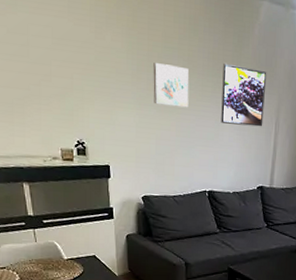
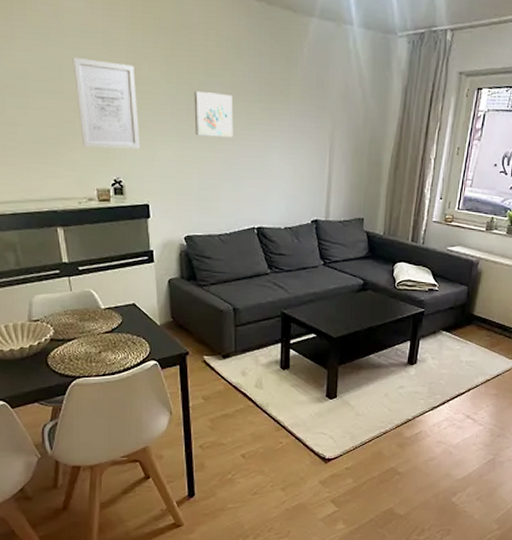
wall art: none [39,23,102,114] -> present [72,58,140,150]
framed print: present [221,63,267,127] -> none [269,87,319,154]

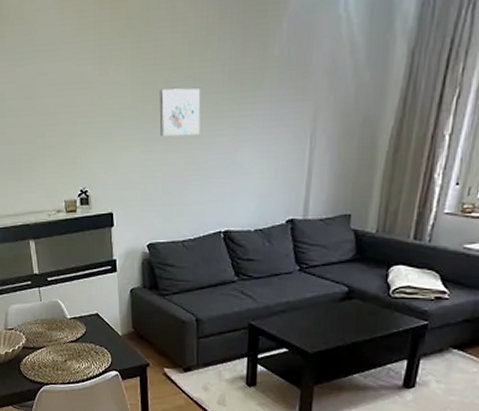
wall art: present [72,58,140,150] -> none [44,71,106,160]

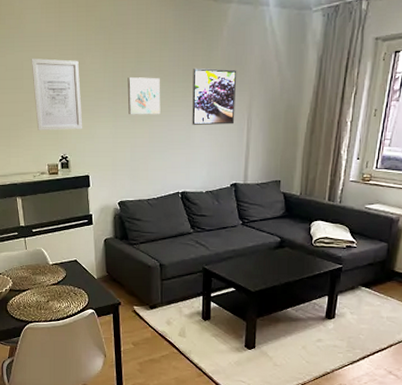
wall art: none [44,71,106,160] -> present [31,58,83,130]
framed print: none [239,72,299,147] -> present [192,68,237,125]

